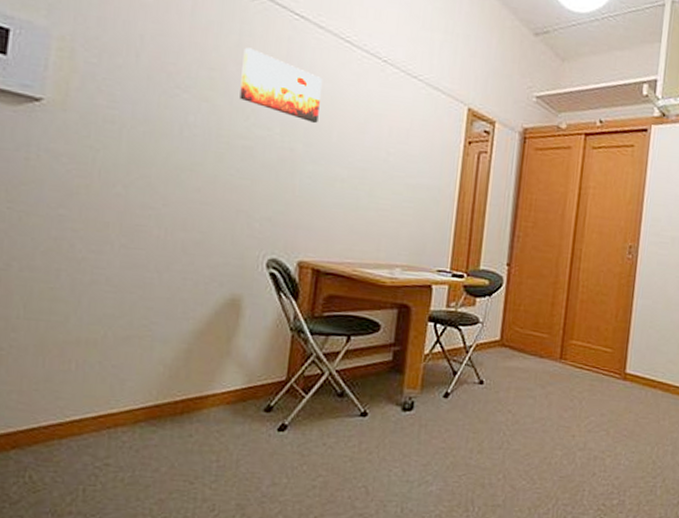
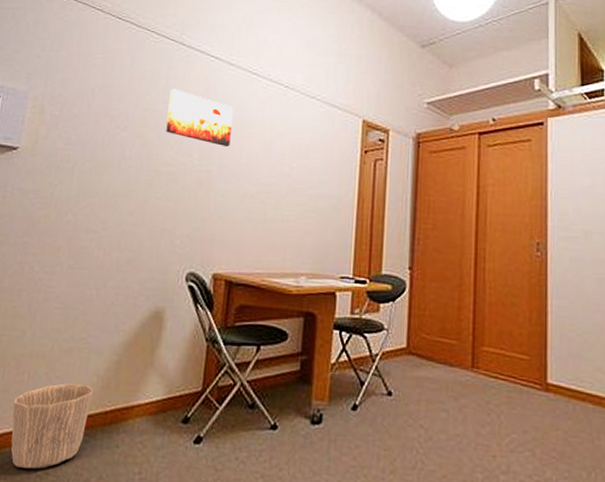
waste basket: none [59,372,160,461] -> present [11,383,94,470]

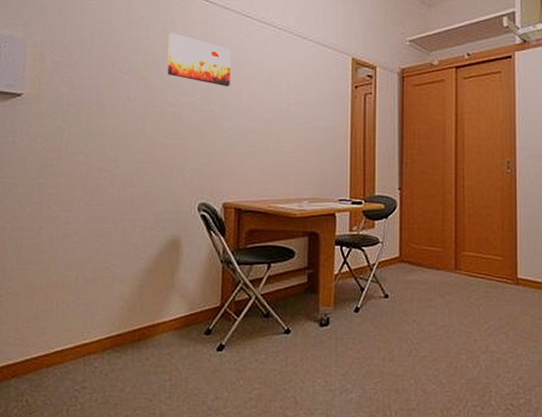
waste basket: present [11,383,94,470] -> none [45,308,121,385]

